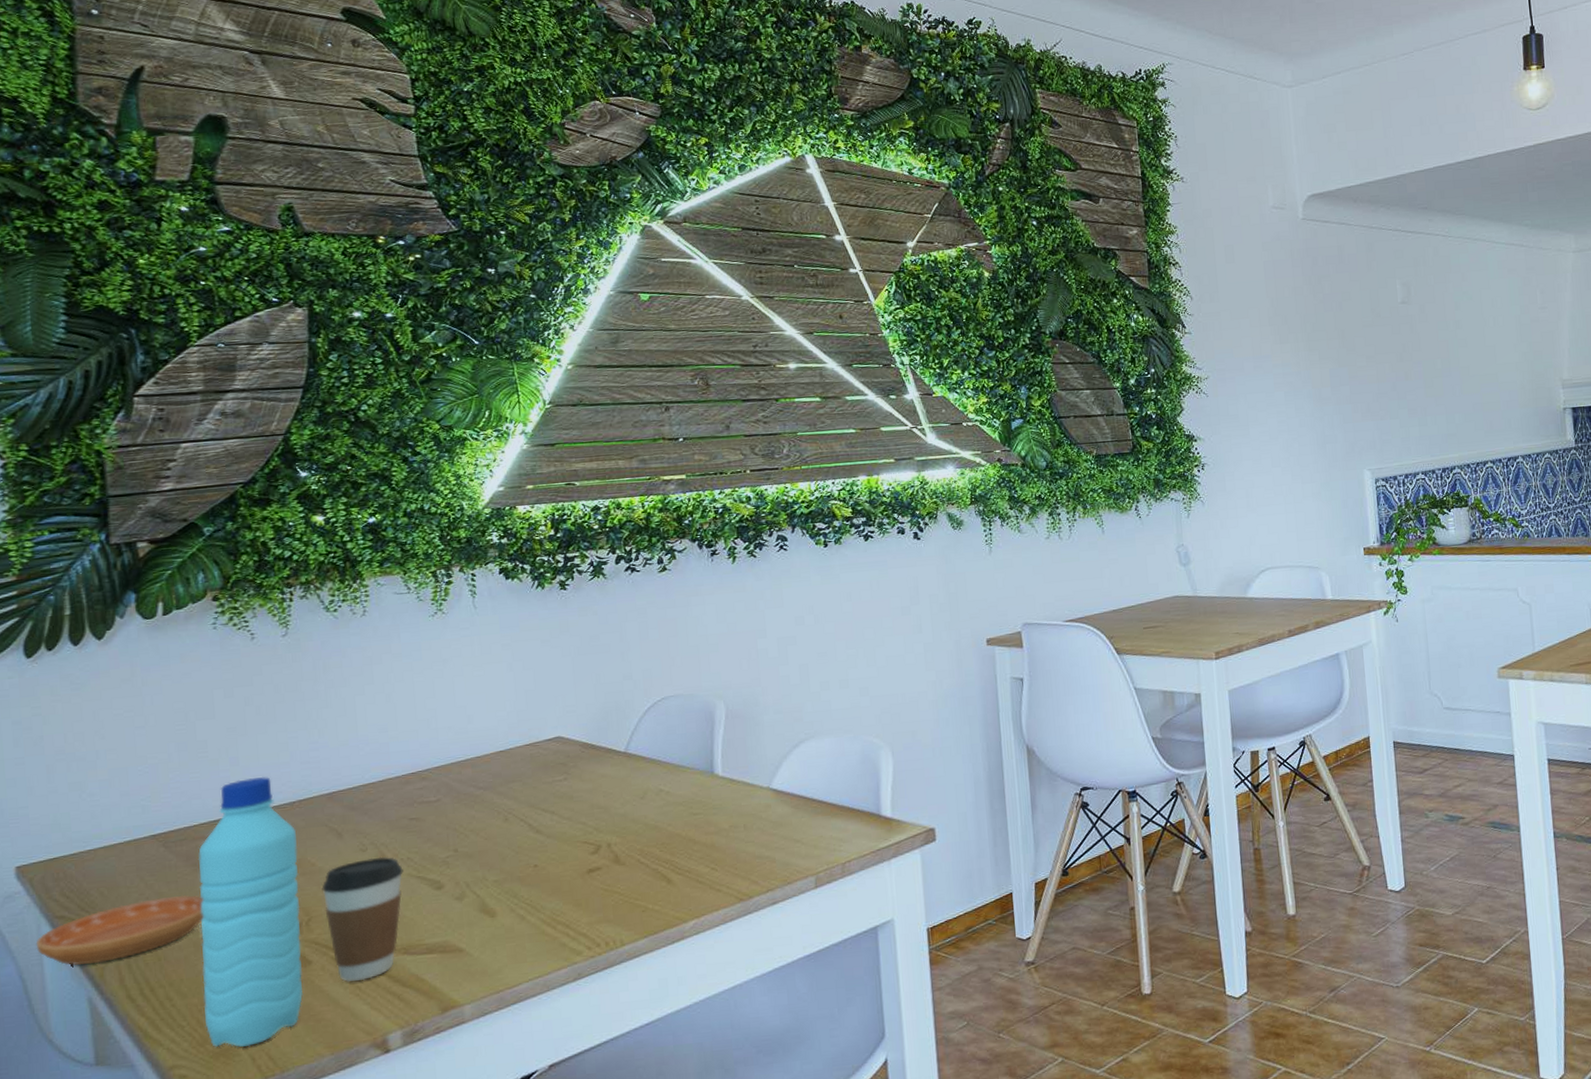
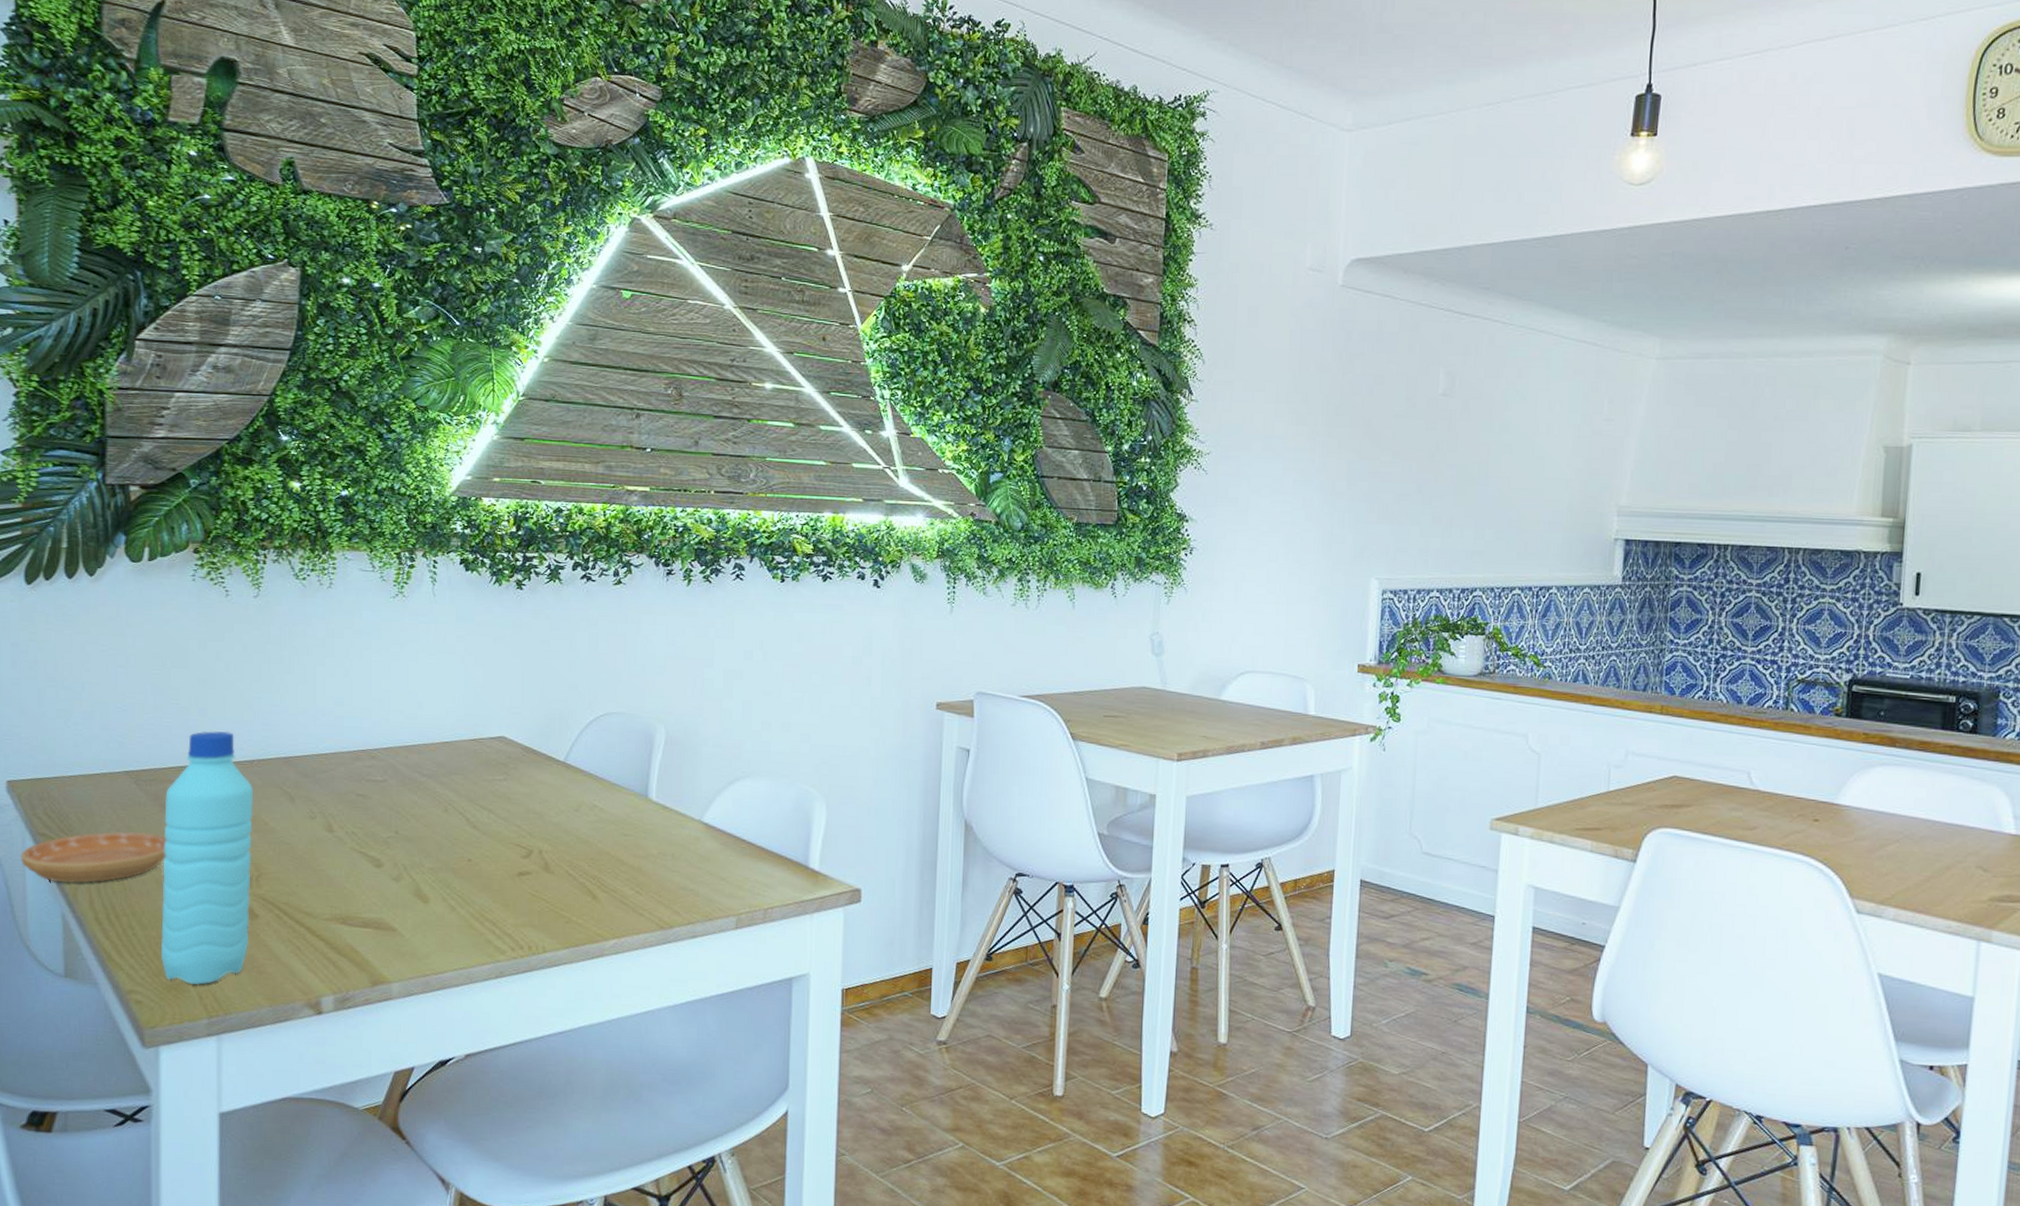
coffee cup: present [322,856,403,983] -> none [272,826,347,943]

